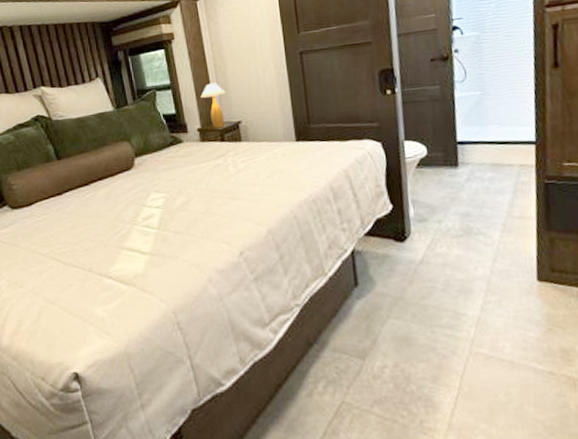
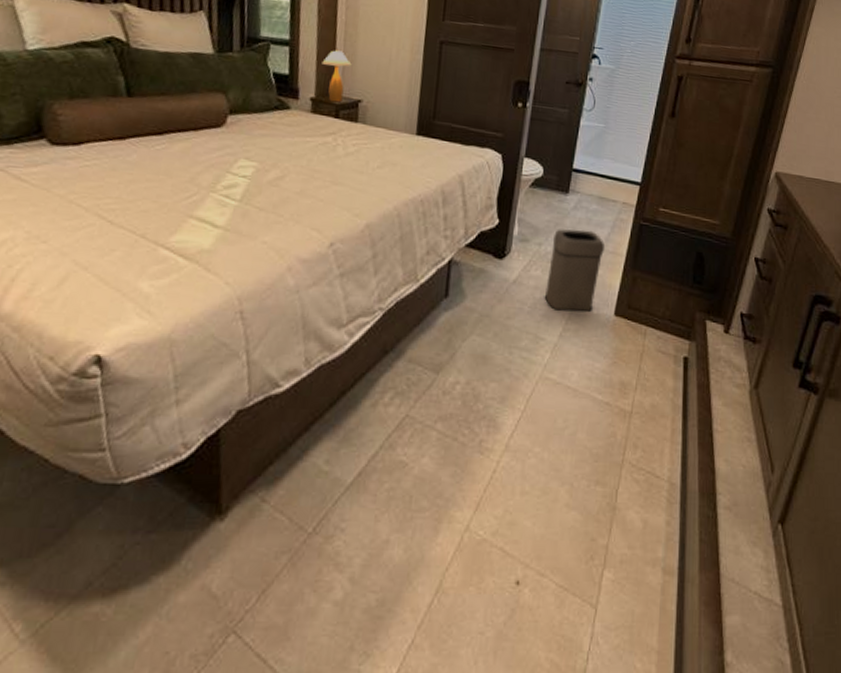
trash bin: none [452,199,511,284] -> present [545,229,604,312]

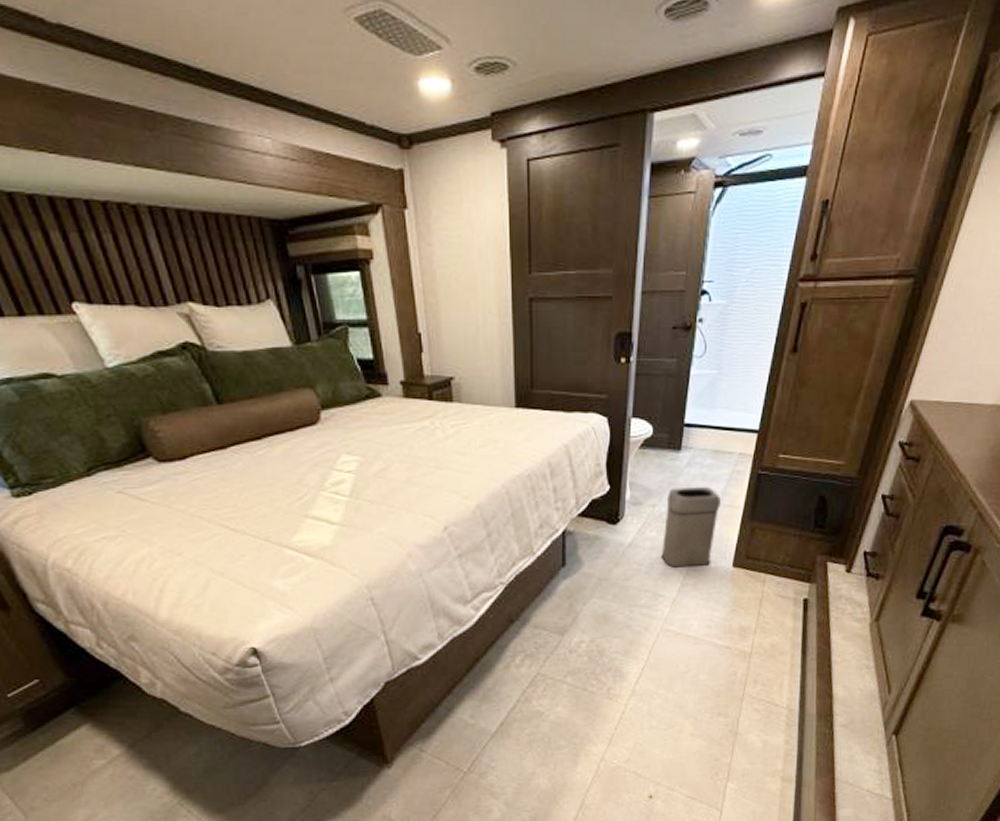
table lamp: present [322,47,352,103] -> none [405,321,437,383]

